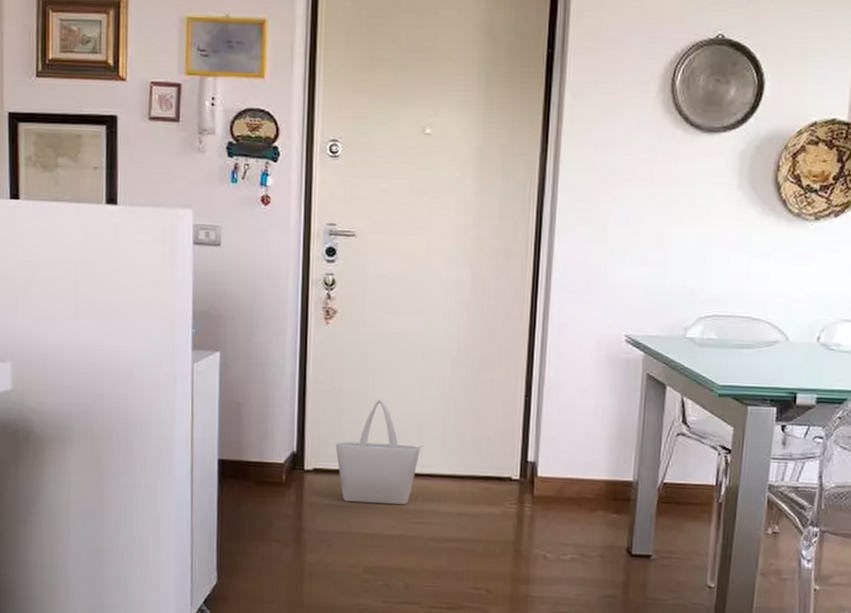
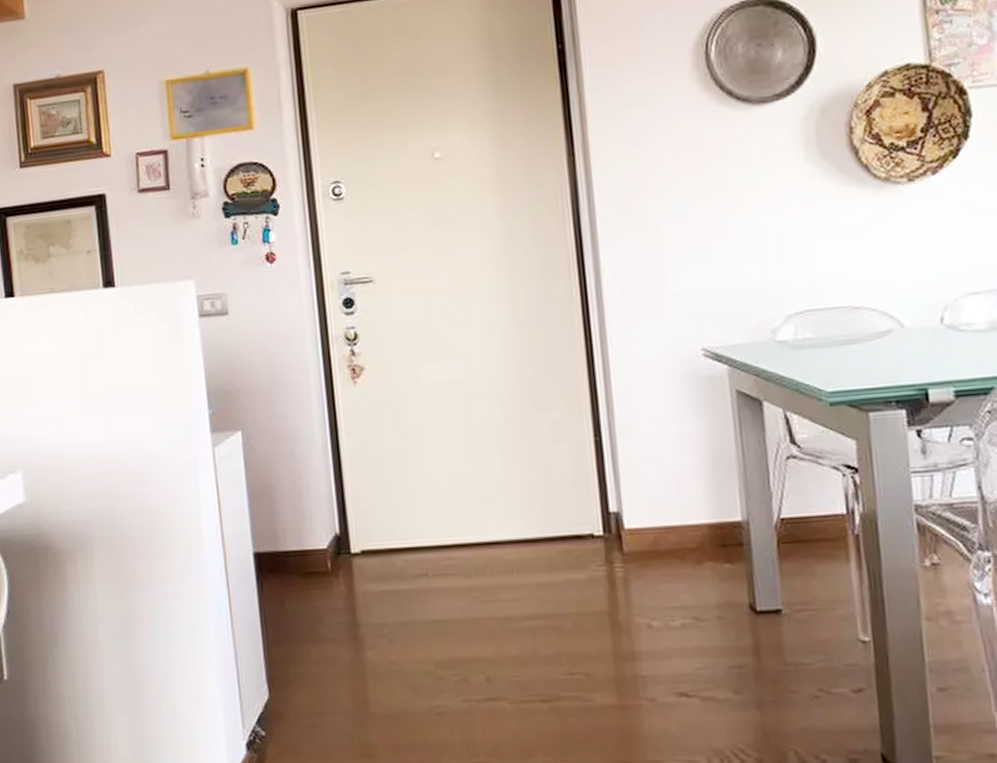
shopping bag: present [335,398,424,505] -> none [382,460,485,586]

